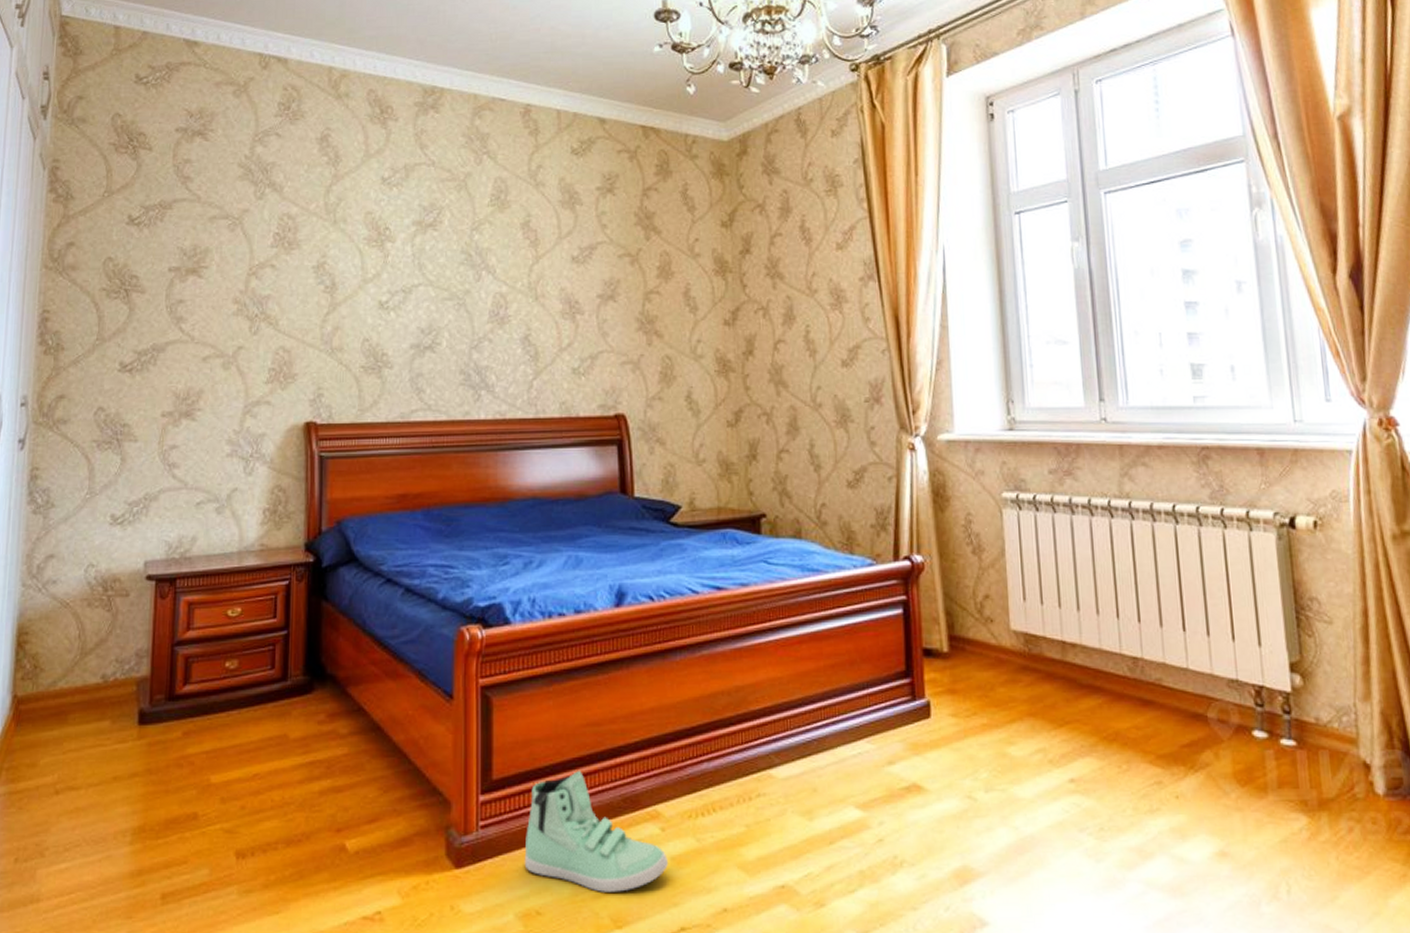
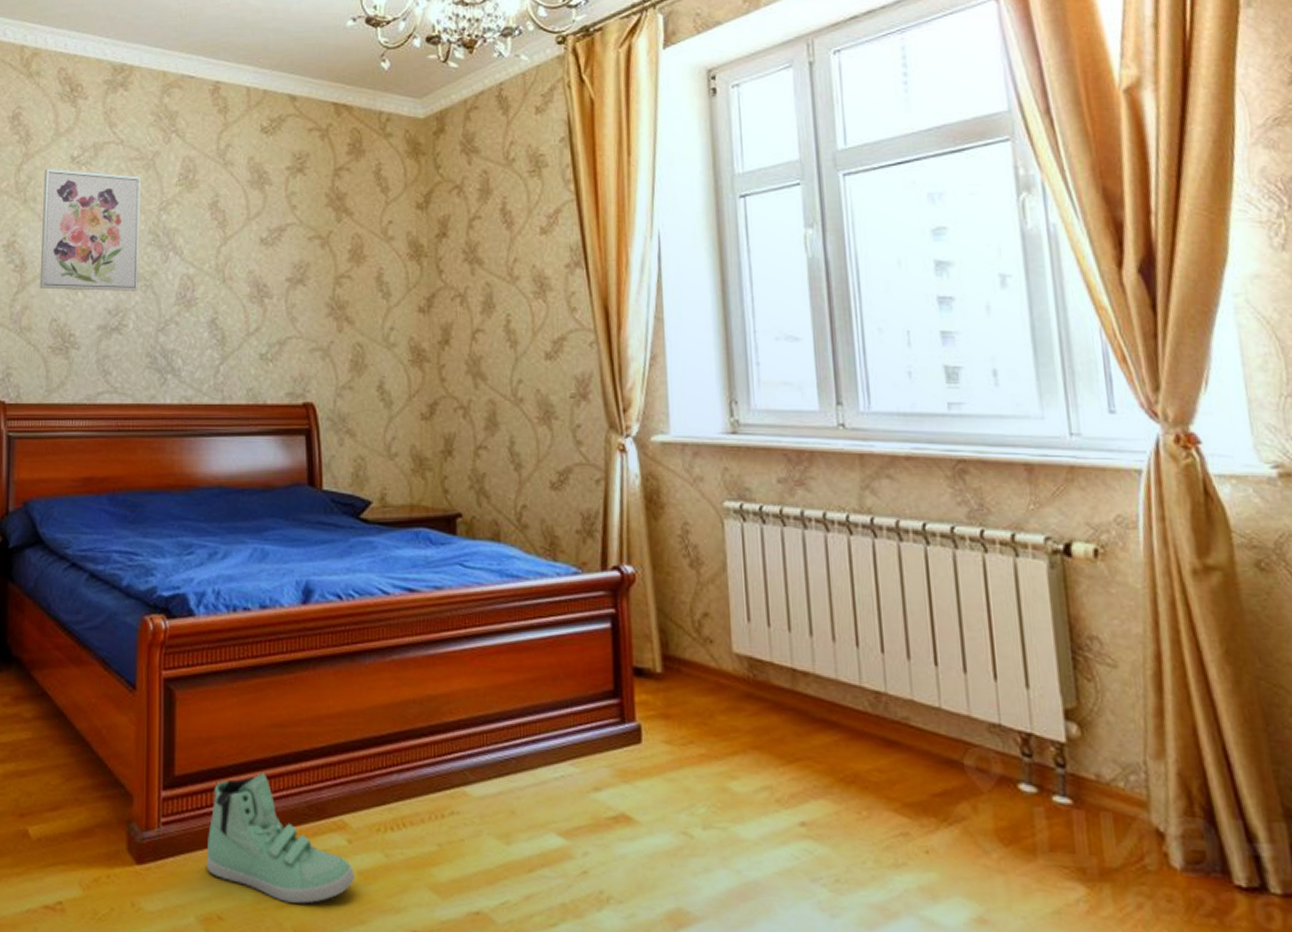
wall art: none [351,190,452,310] -> present [39,169,141,291]

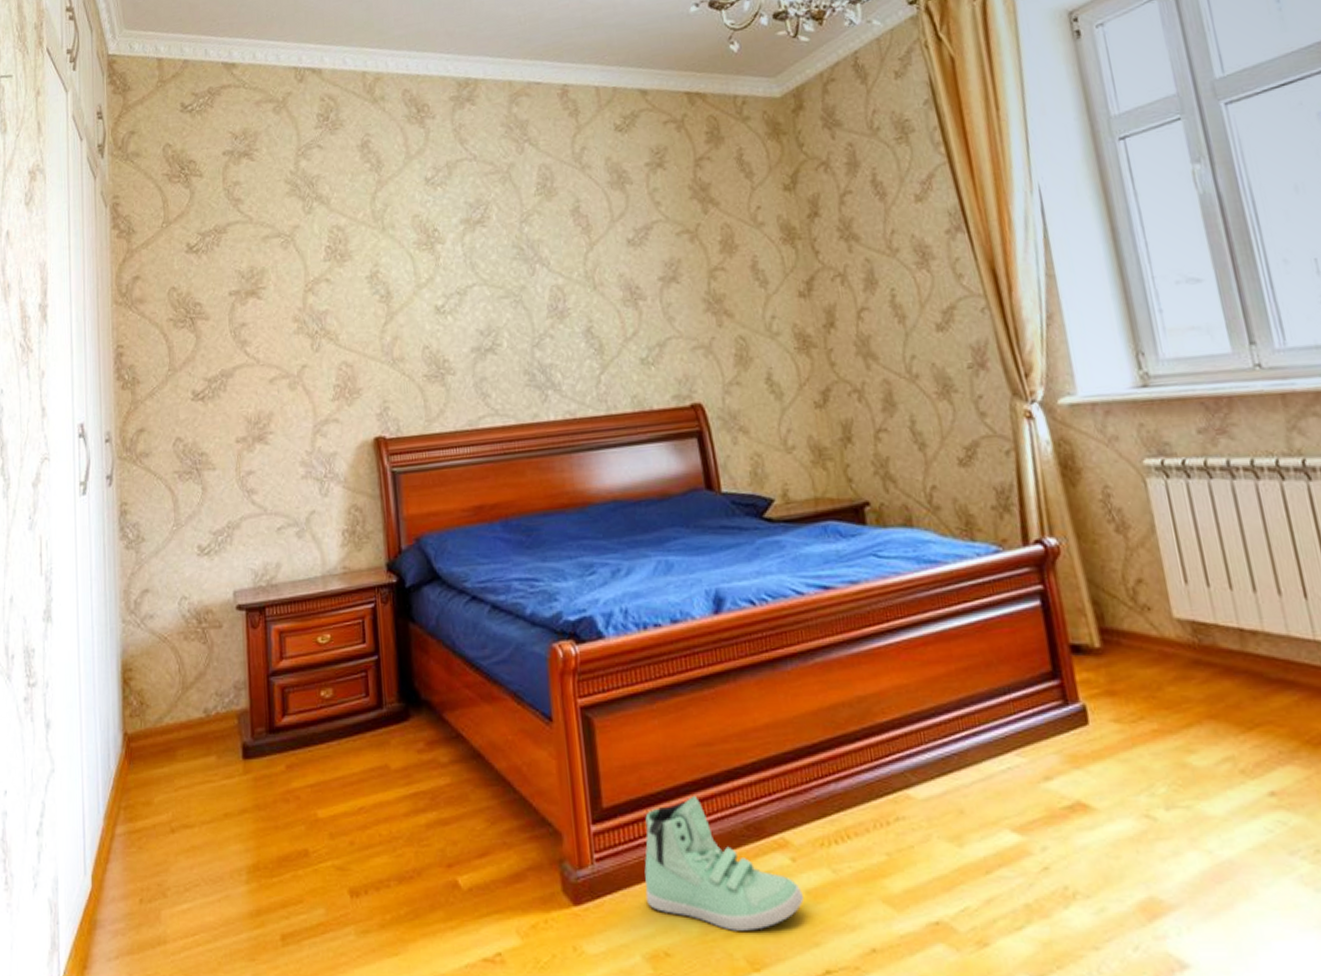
wall art: present [39,169,141,291] -> none [400,190,508,317]

